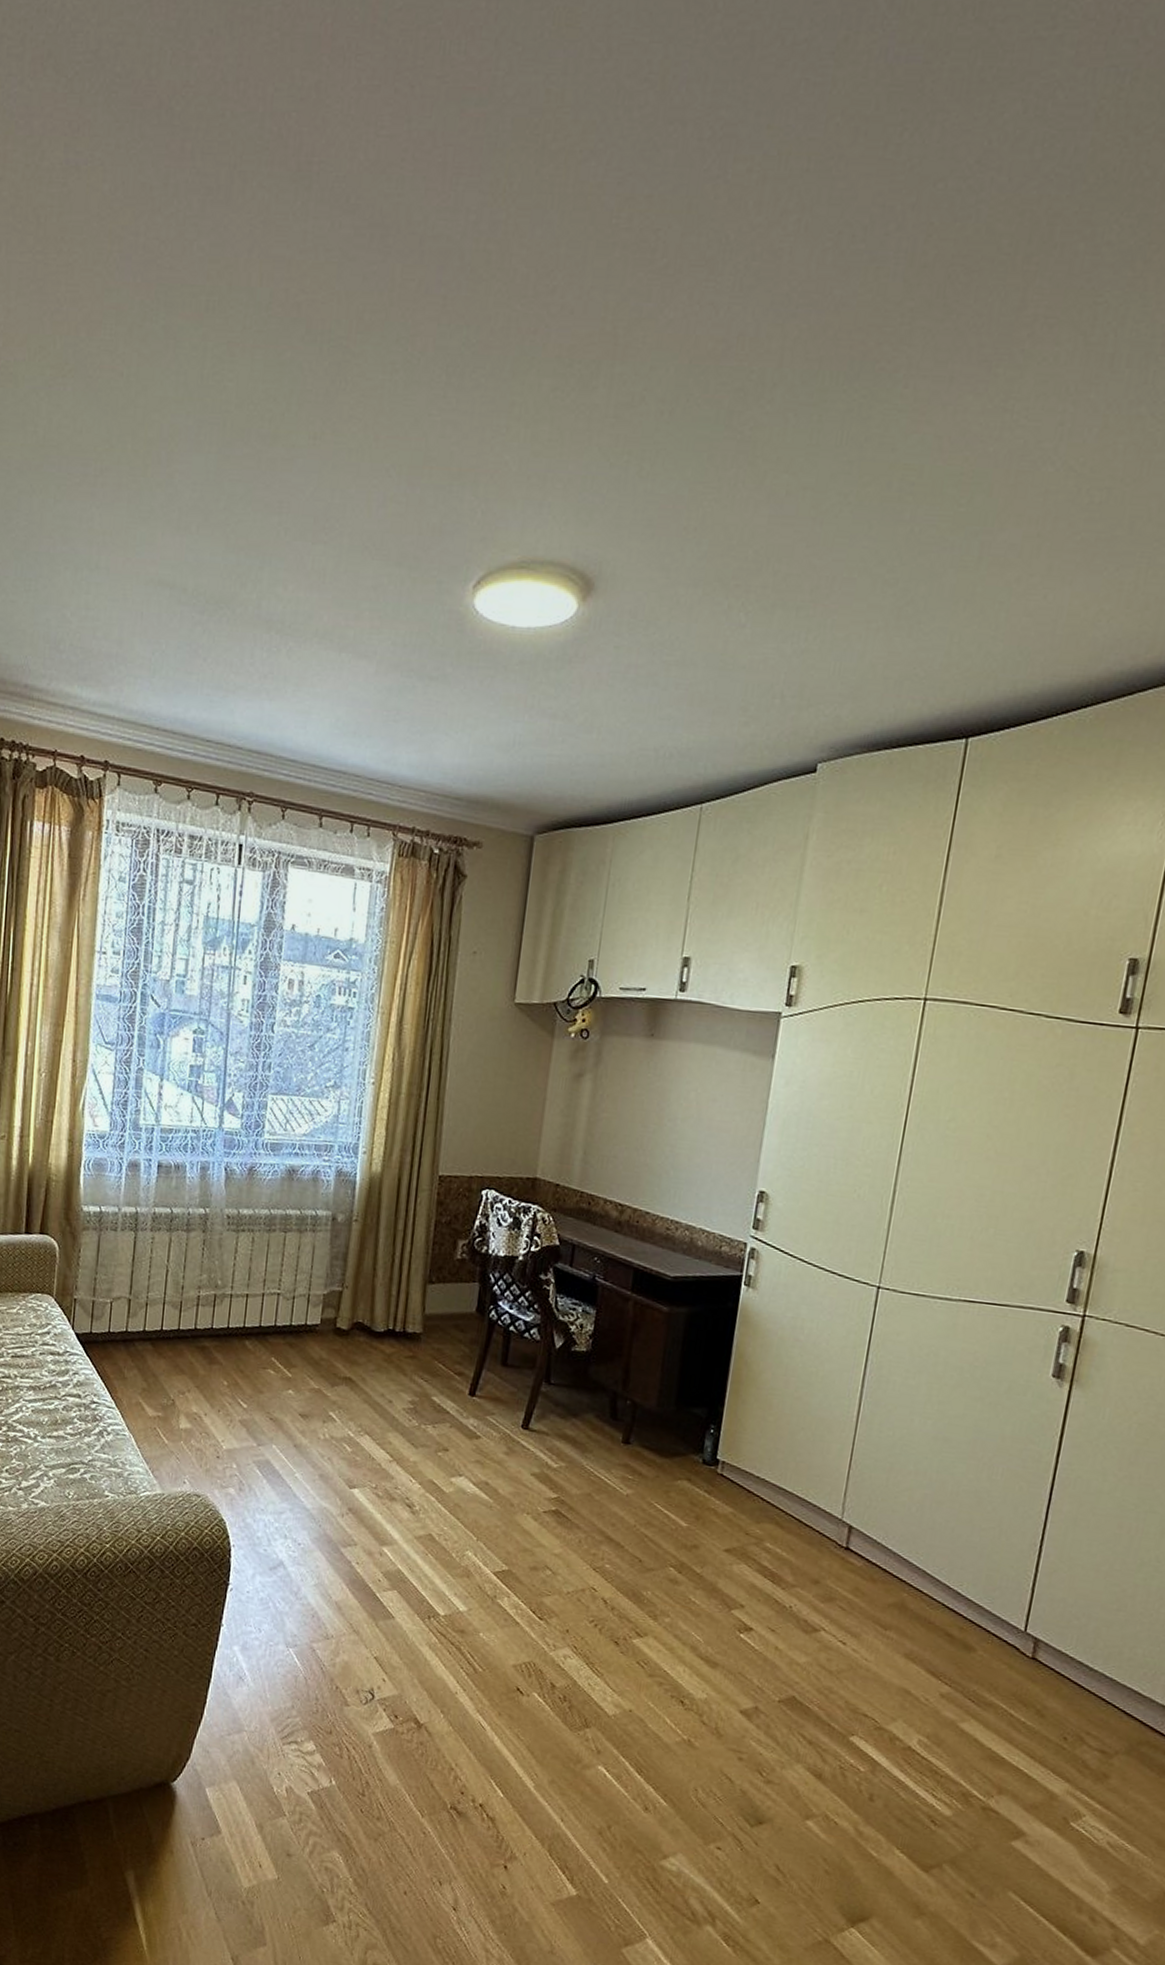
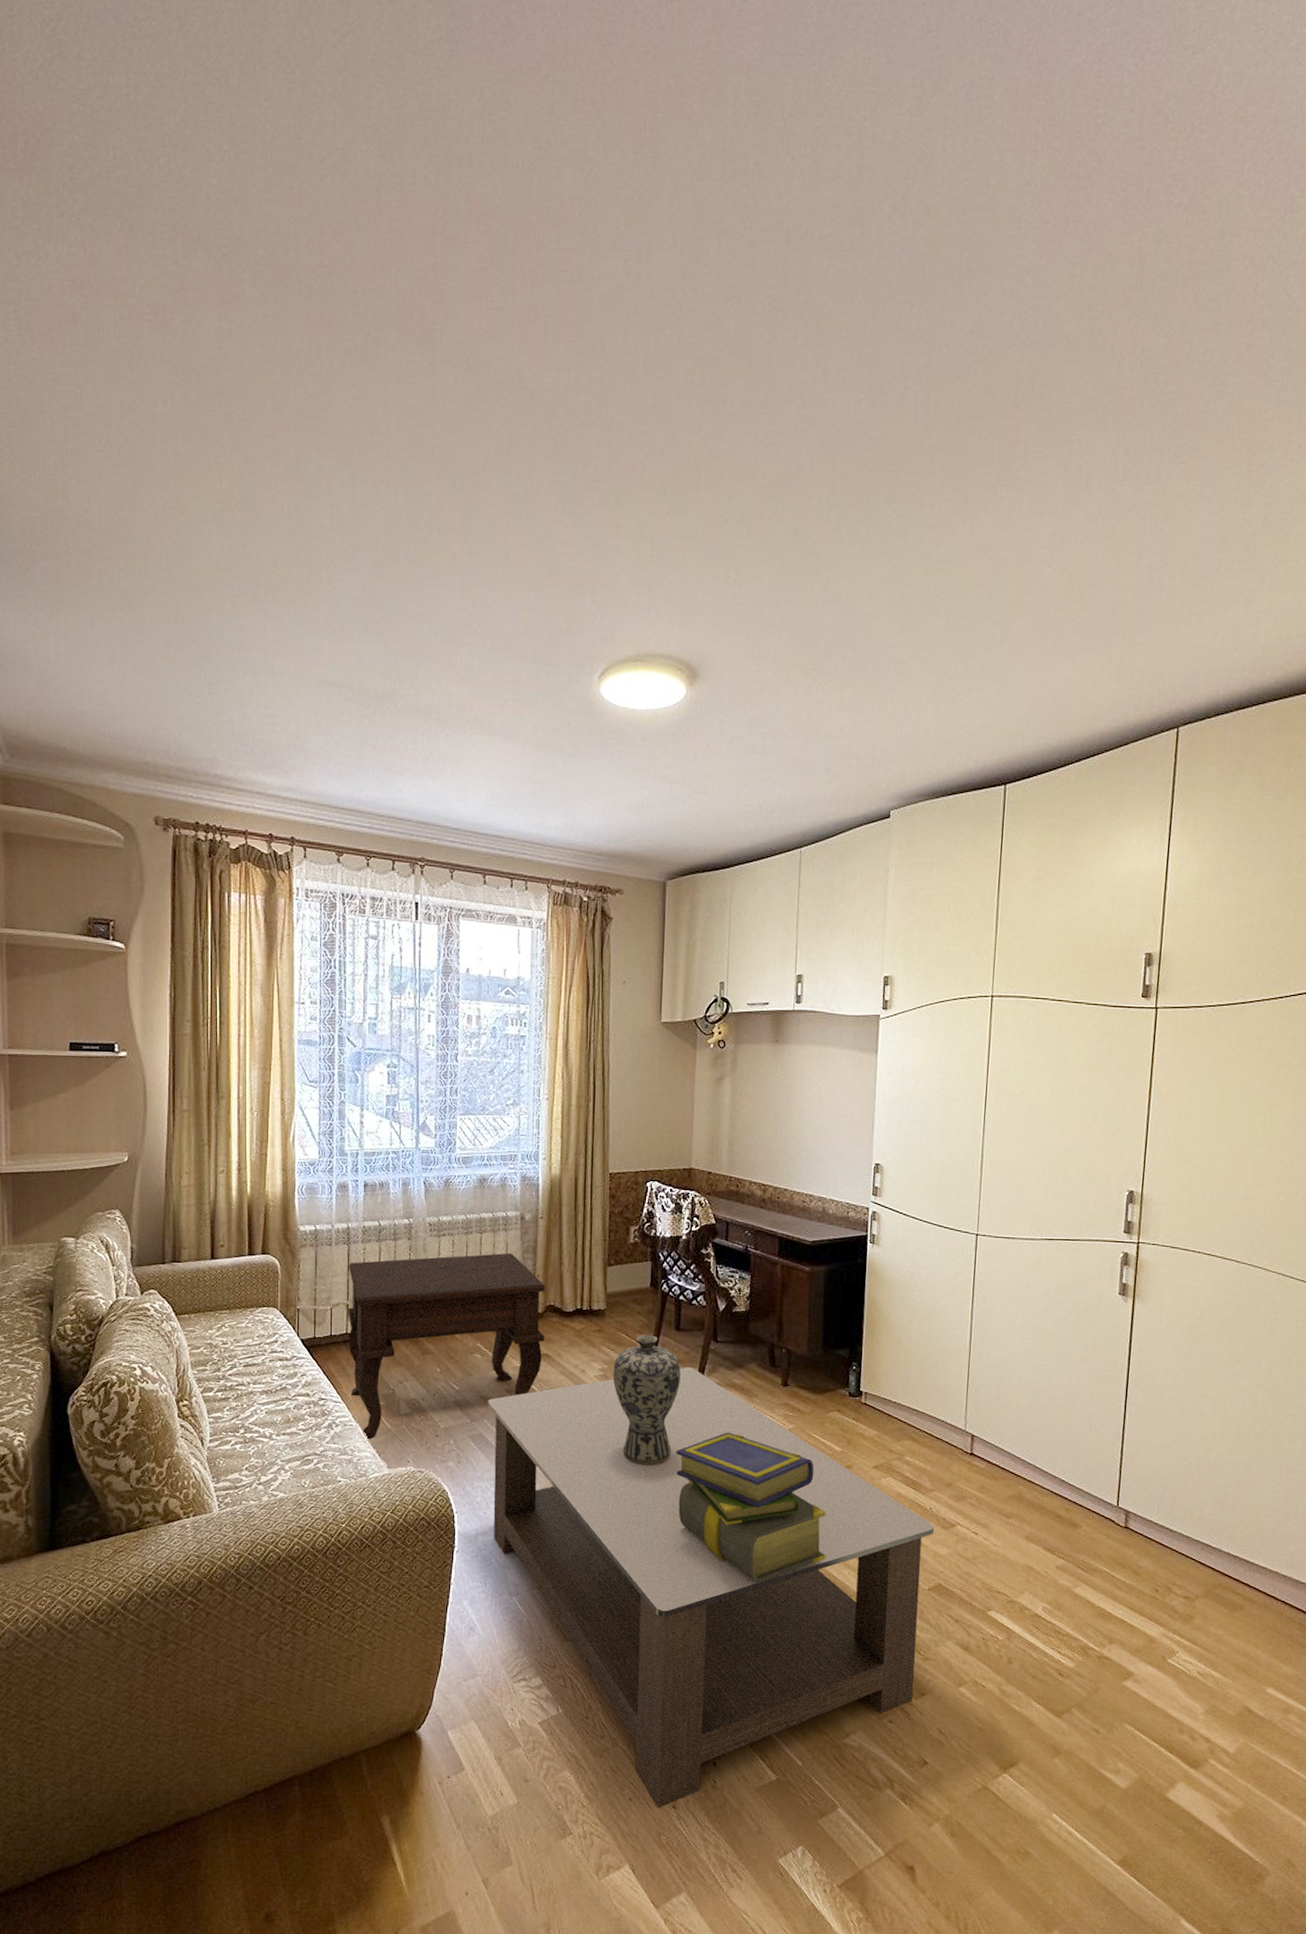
side table: none [126,1251,355,1455] -> present [347,1252,546,1441]
coffee table: none [272,1409,792,1908] -> present [487,1367,934,1809]
vase: none [423,1366,504,1518] -> present [612,1334,681,1465]
stack of books: none [487,1489,663,1669] -> present [676,1432,826,1583]

